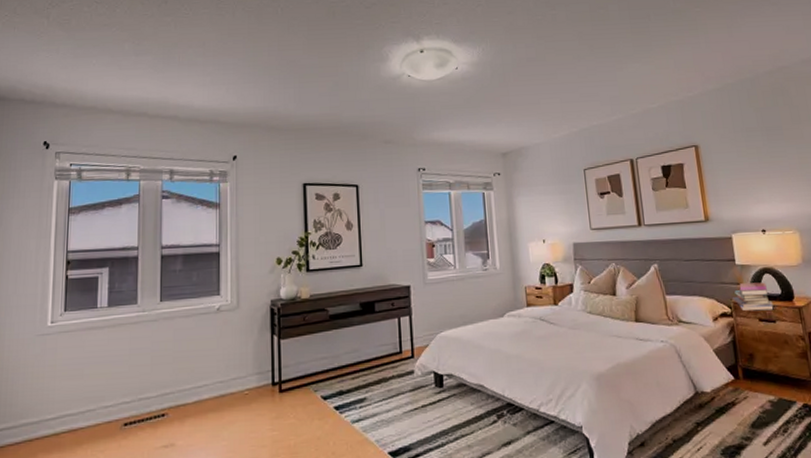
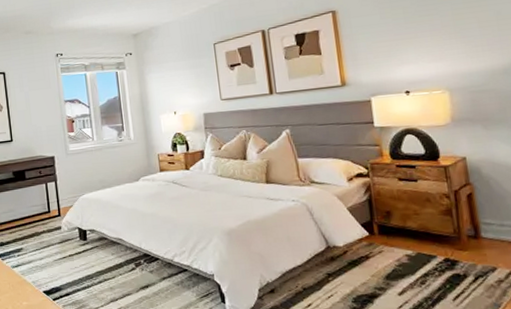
books: present [732,282,774,311] -> none [369,143,416,171]

